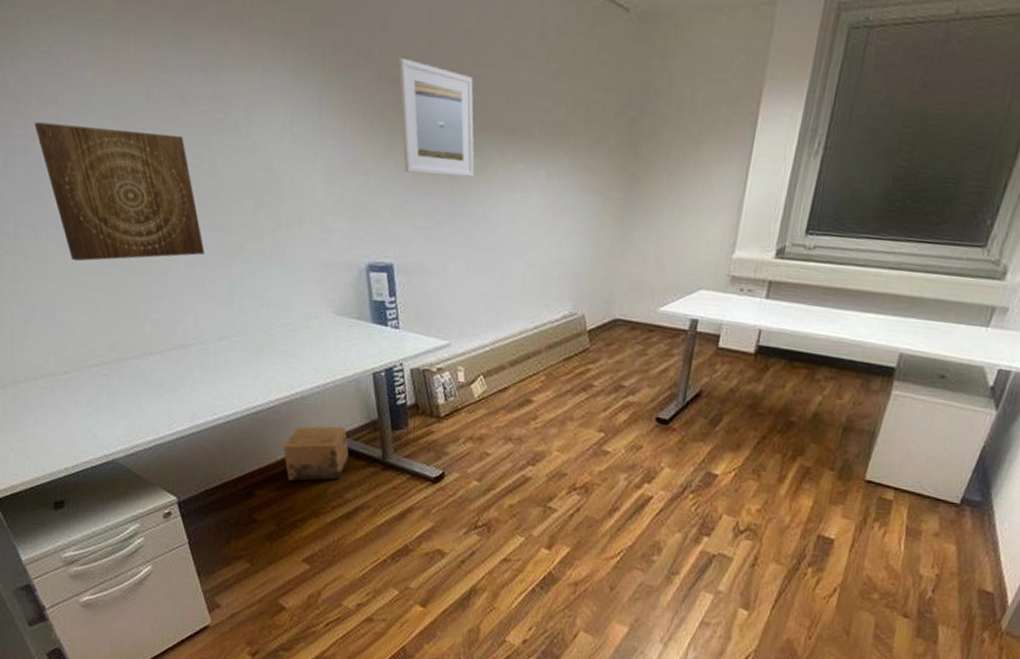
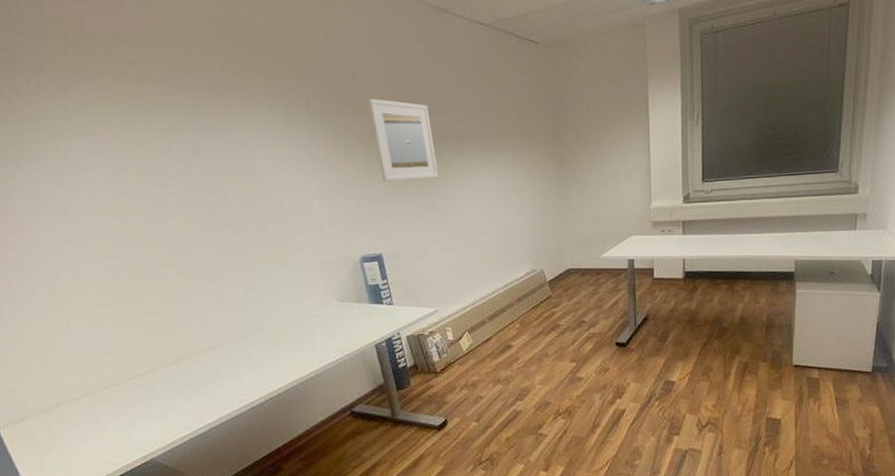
wall art: present [34,122,205,261] -> none [73,180,223,292]
cardboard box: present [282,426,349,481] -> none [303,394,363,450]

